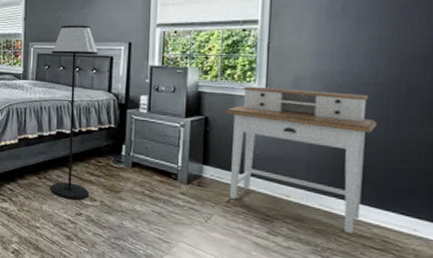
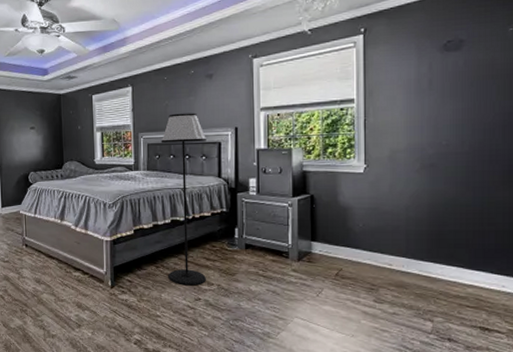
desk: present [225,86,377,234] -> none [329,162,466,296]

